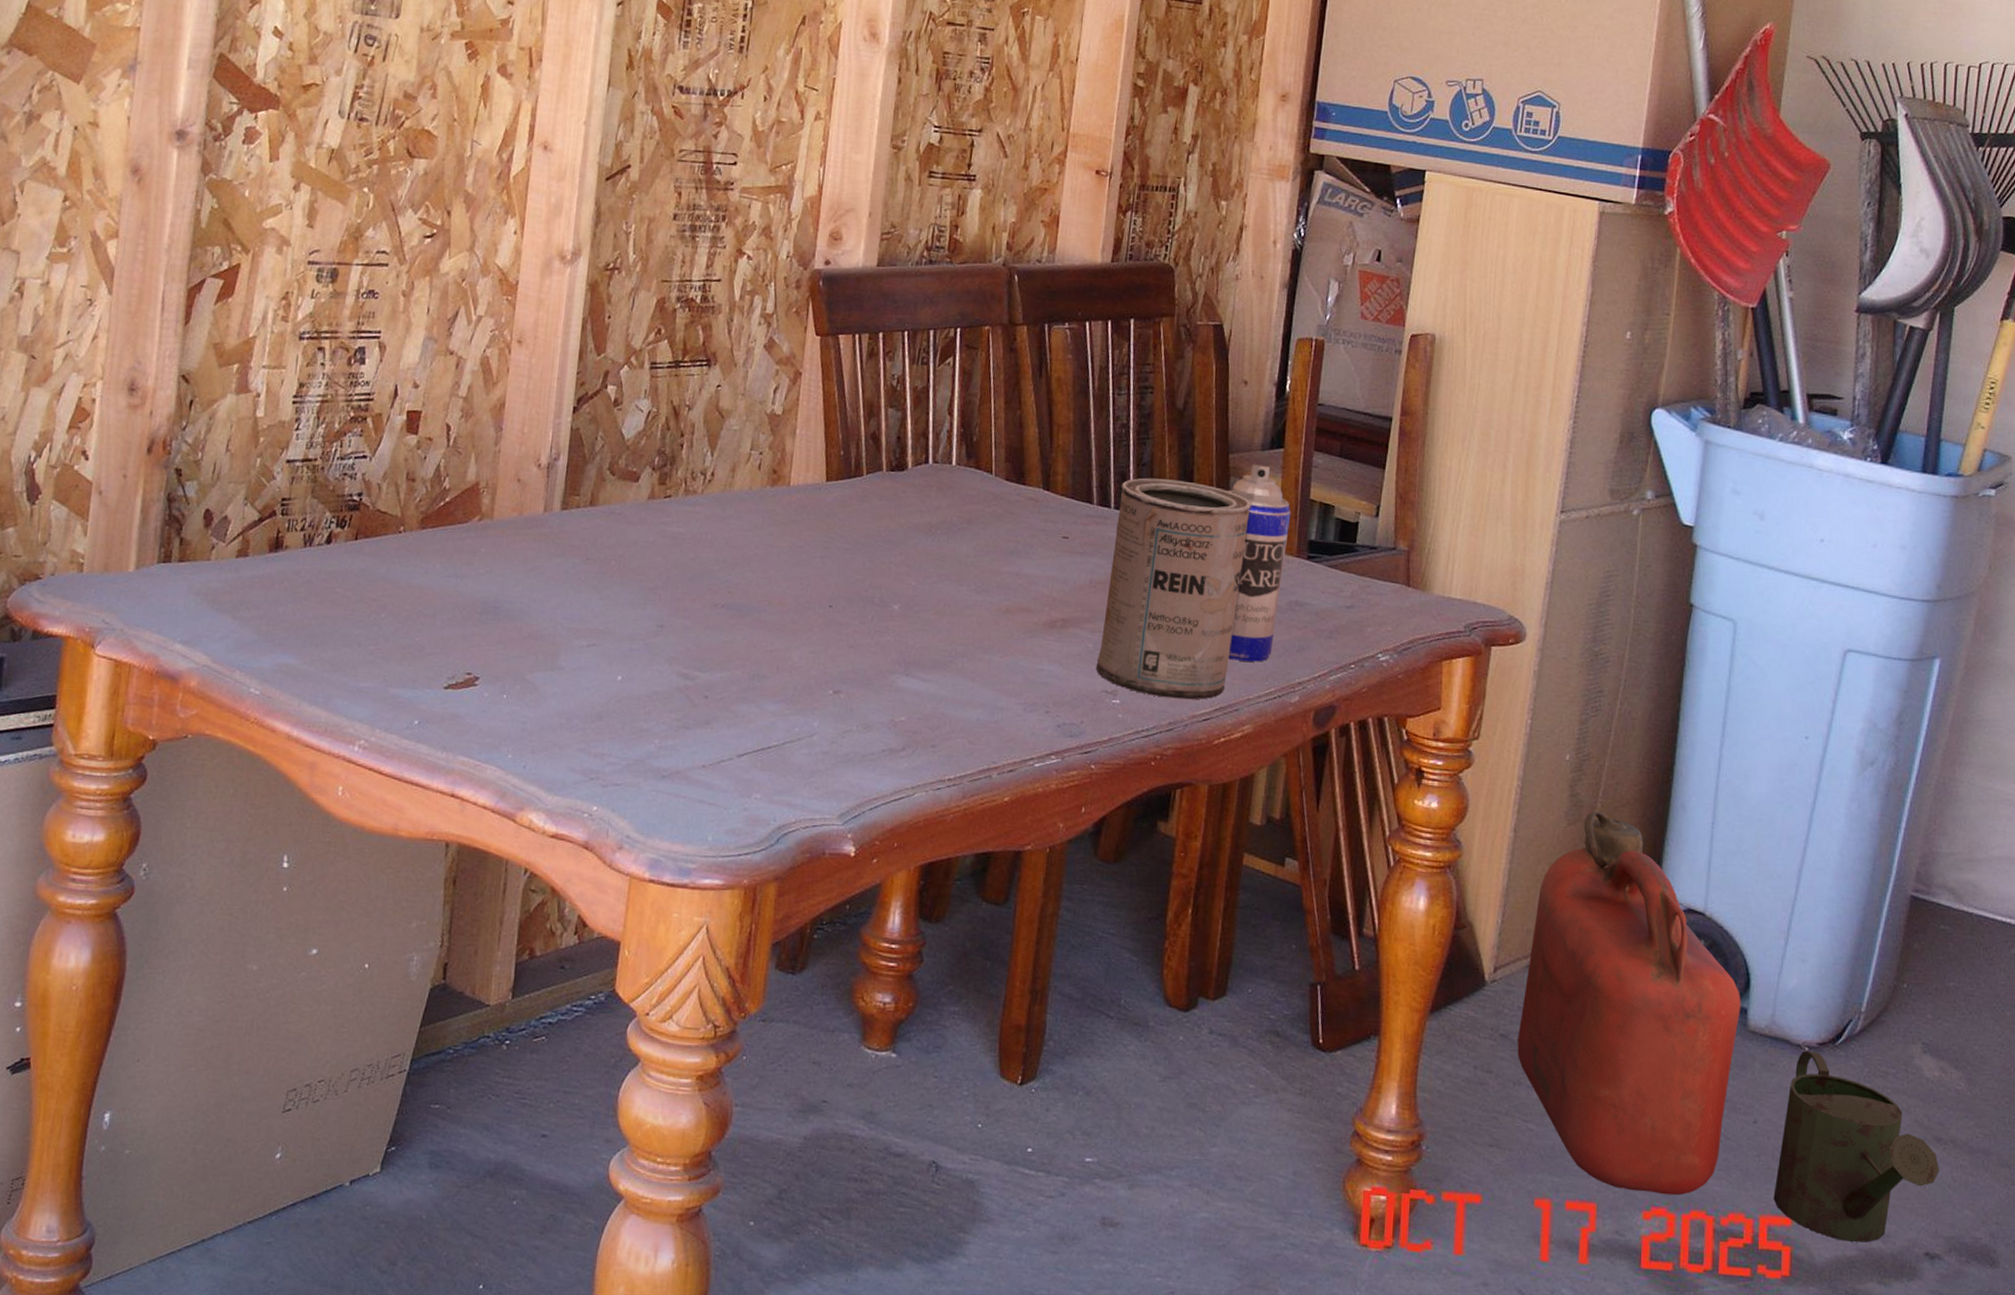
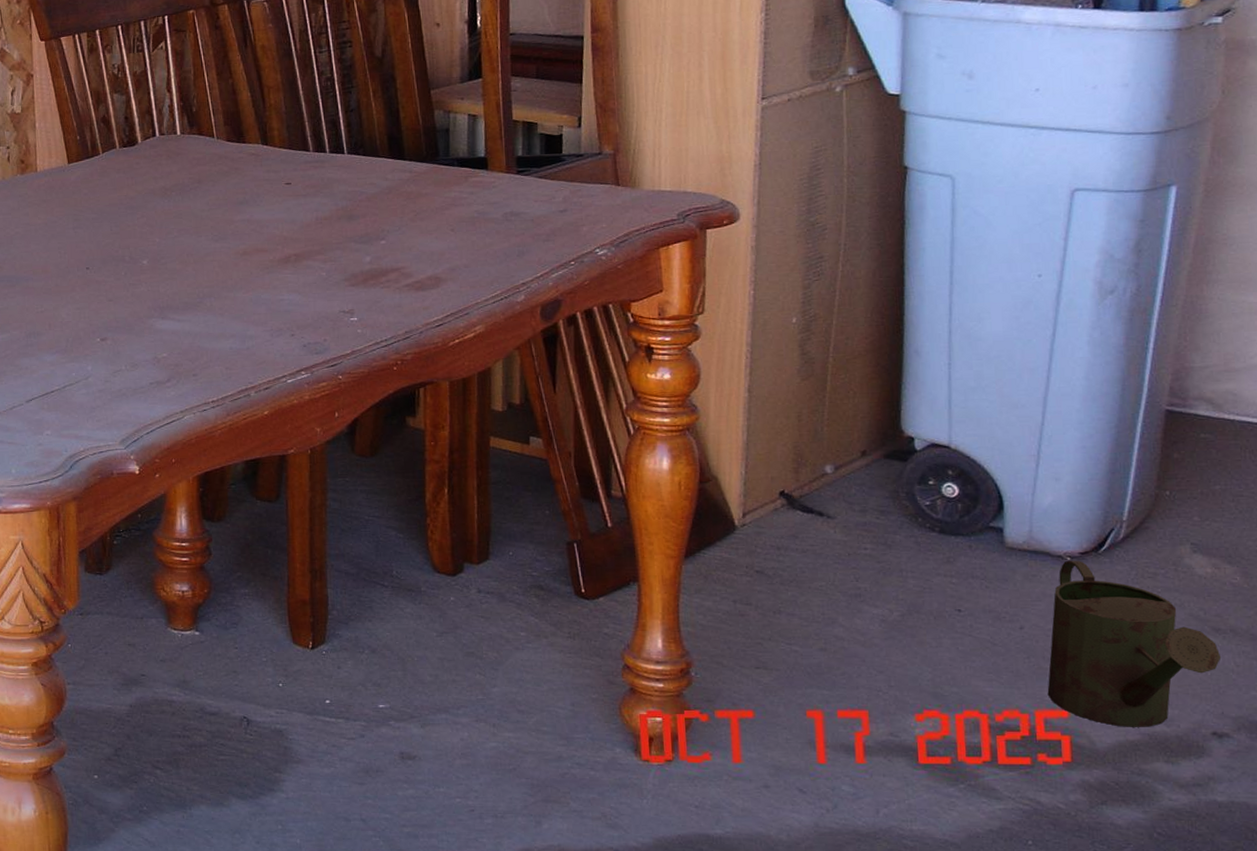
paint can: present [1096,478,1251,700] -> none [331,119,457,311]
spray can: present [1228,464,1291,662] -> none [434,96,497,271]
fuel can: present [1517,811,1741,1196] -> none [773,365,997,699]

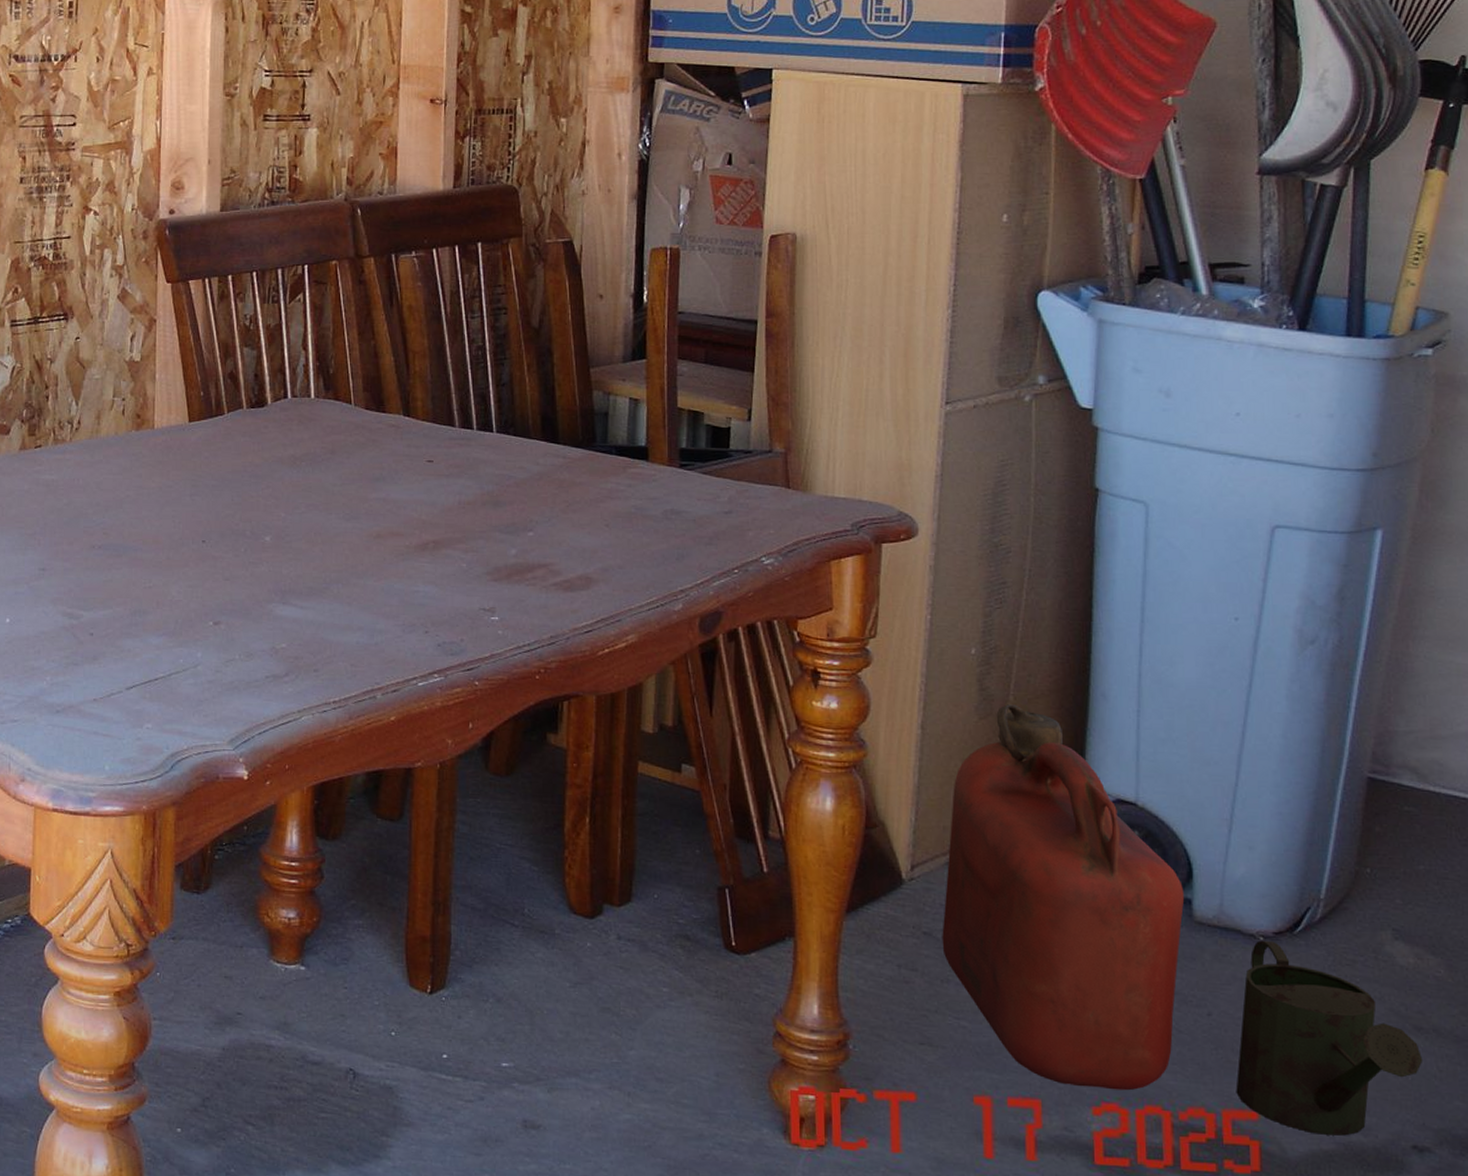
fuel can: none [773,365,997,699] -> present [942,704,1185,1091]

